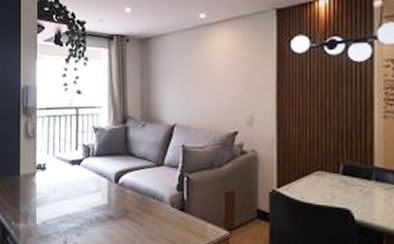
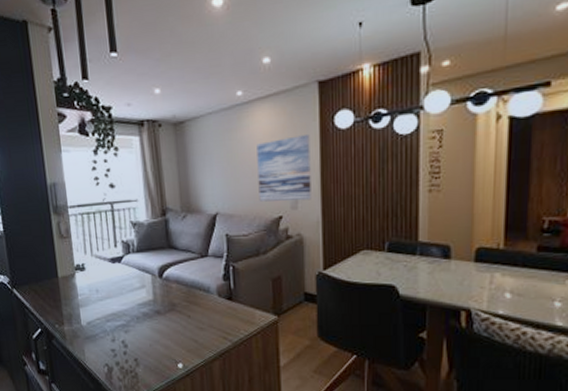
wall art: none [216,57,267,118] -> present [256,135,311,202]

